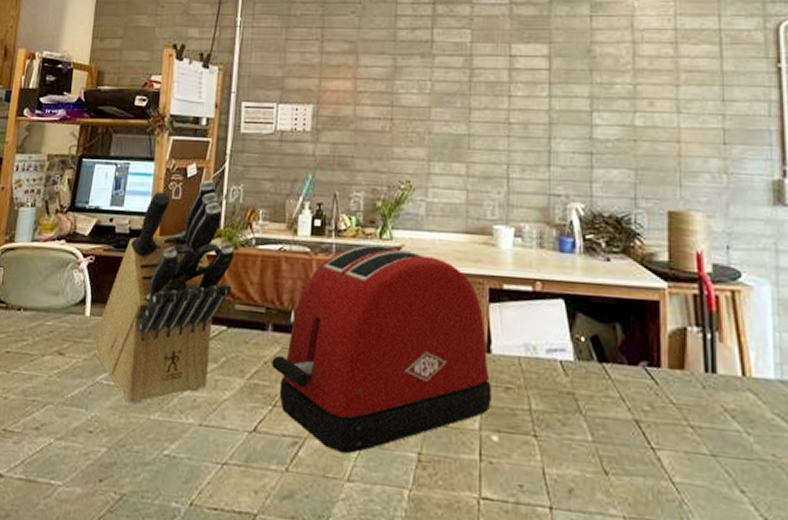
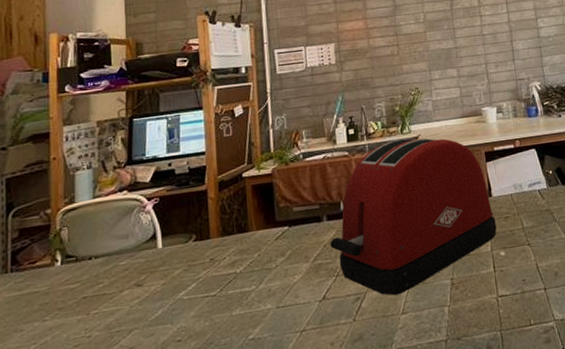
knife block: present [94,179,234,404] -> none [170,115,288,308]

